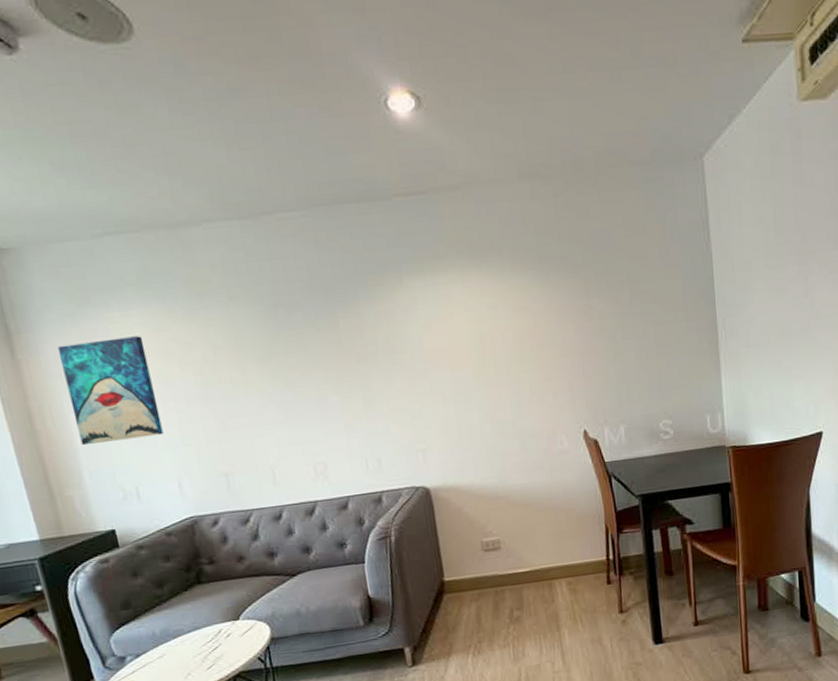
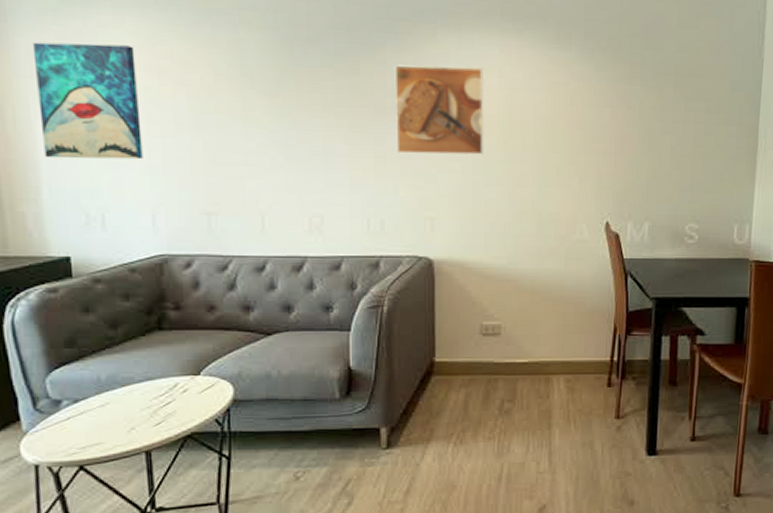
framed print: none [369,305,461,395] -> present [394,64,484,155]

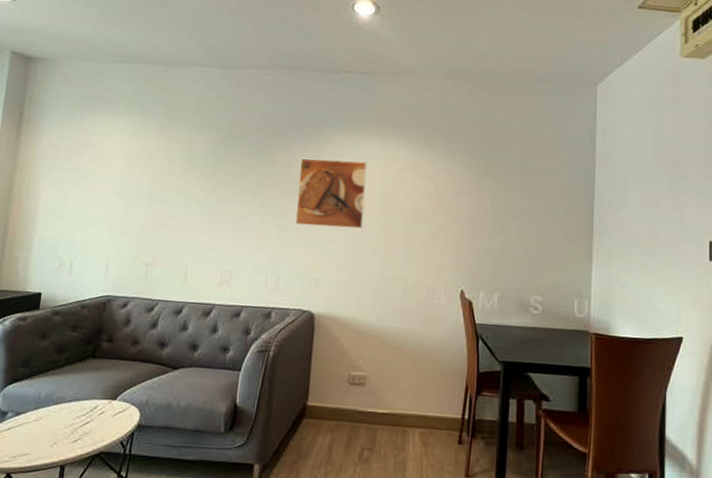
wall art: present [32,42,143,160] -> none [42,135,119,221]

